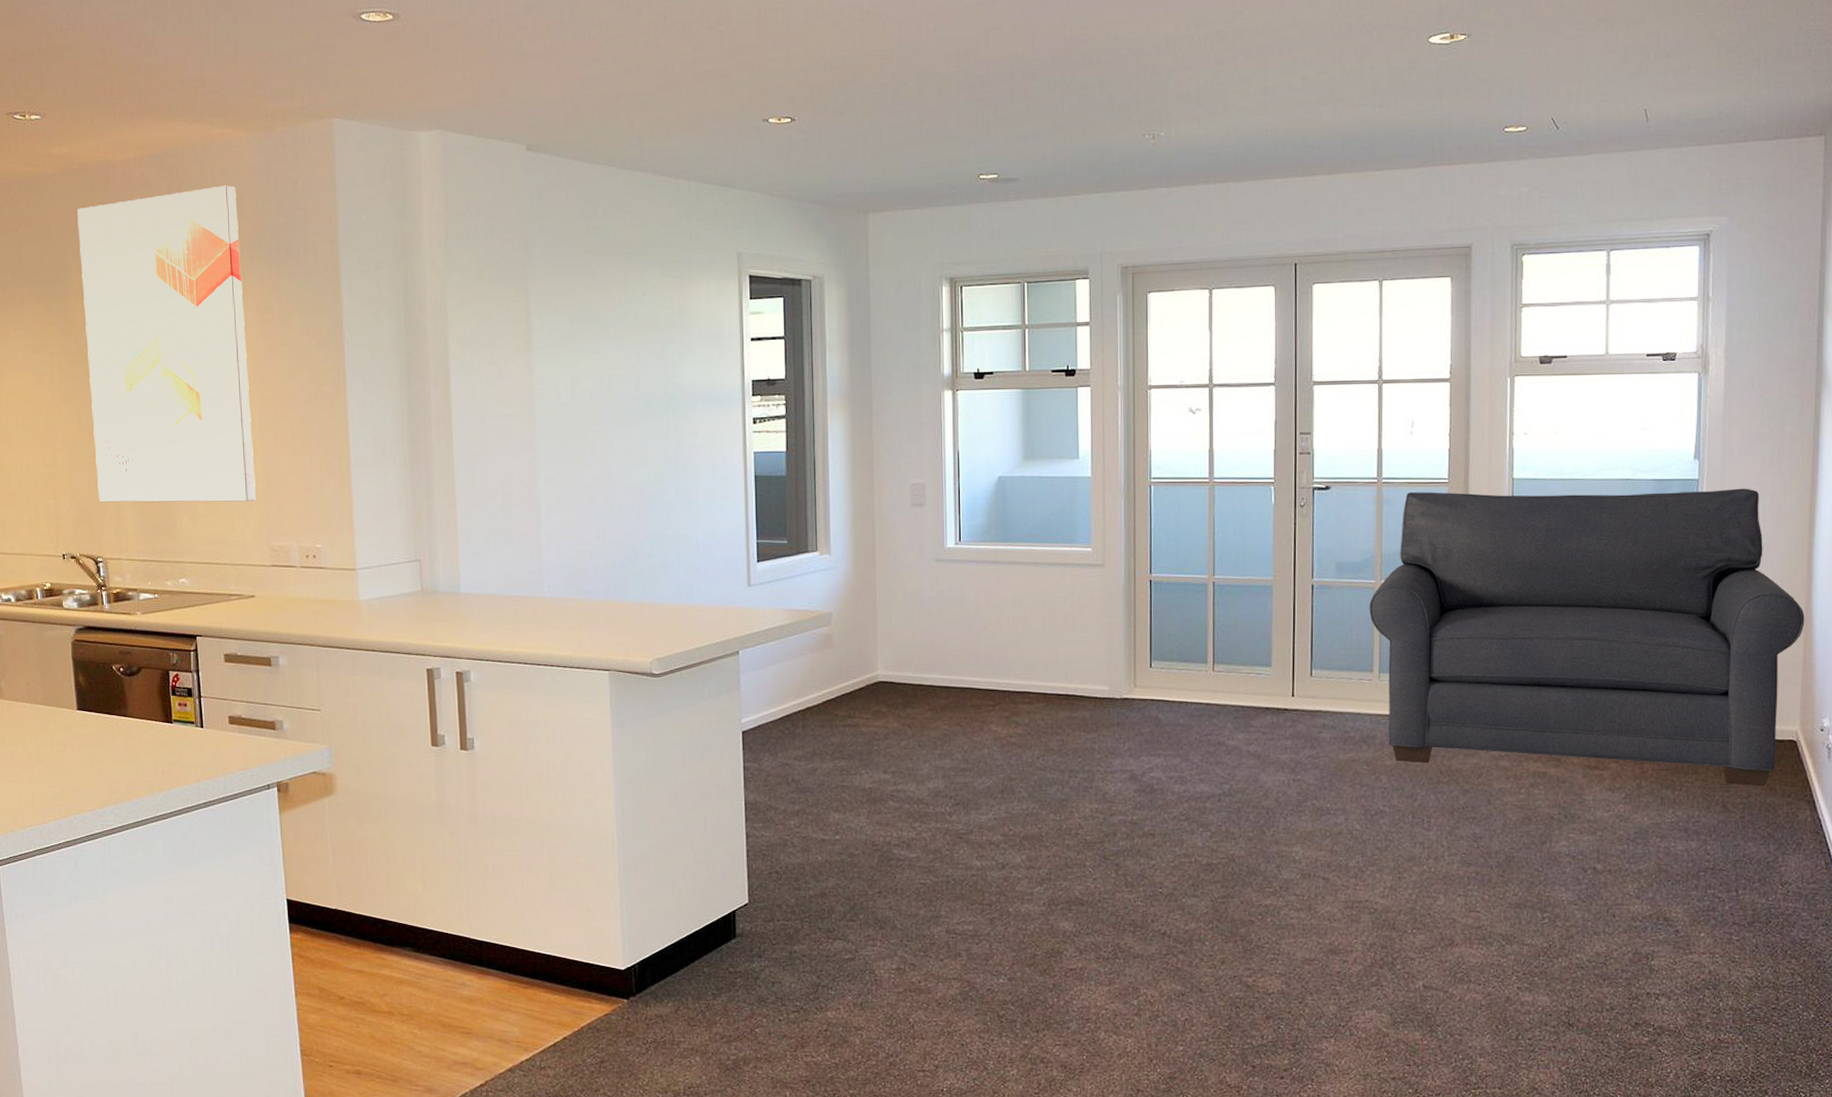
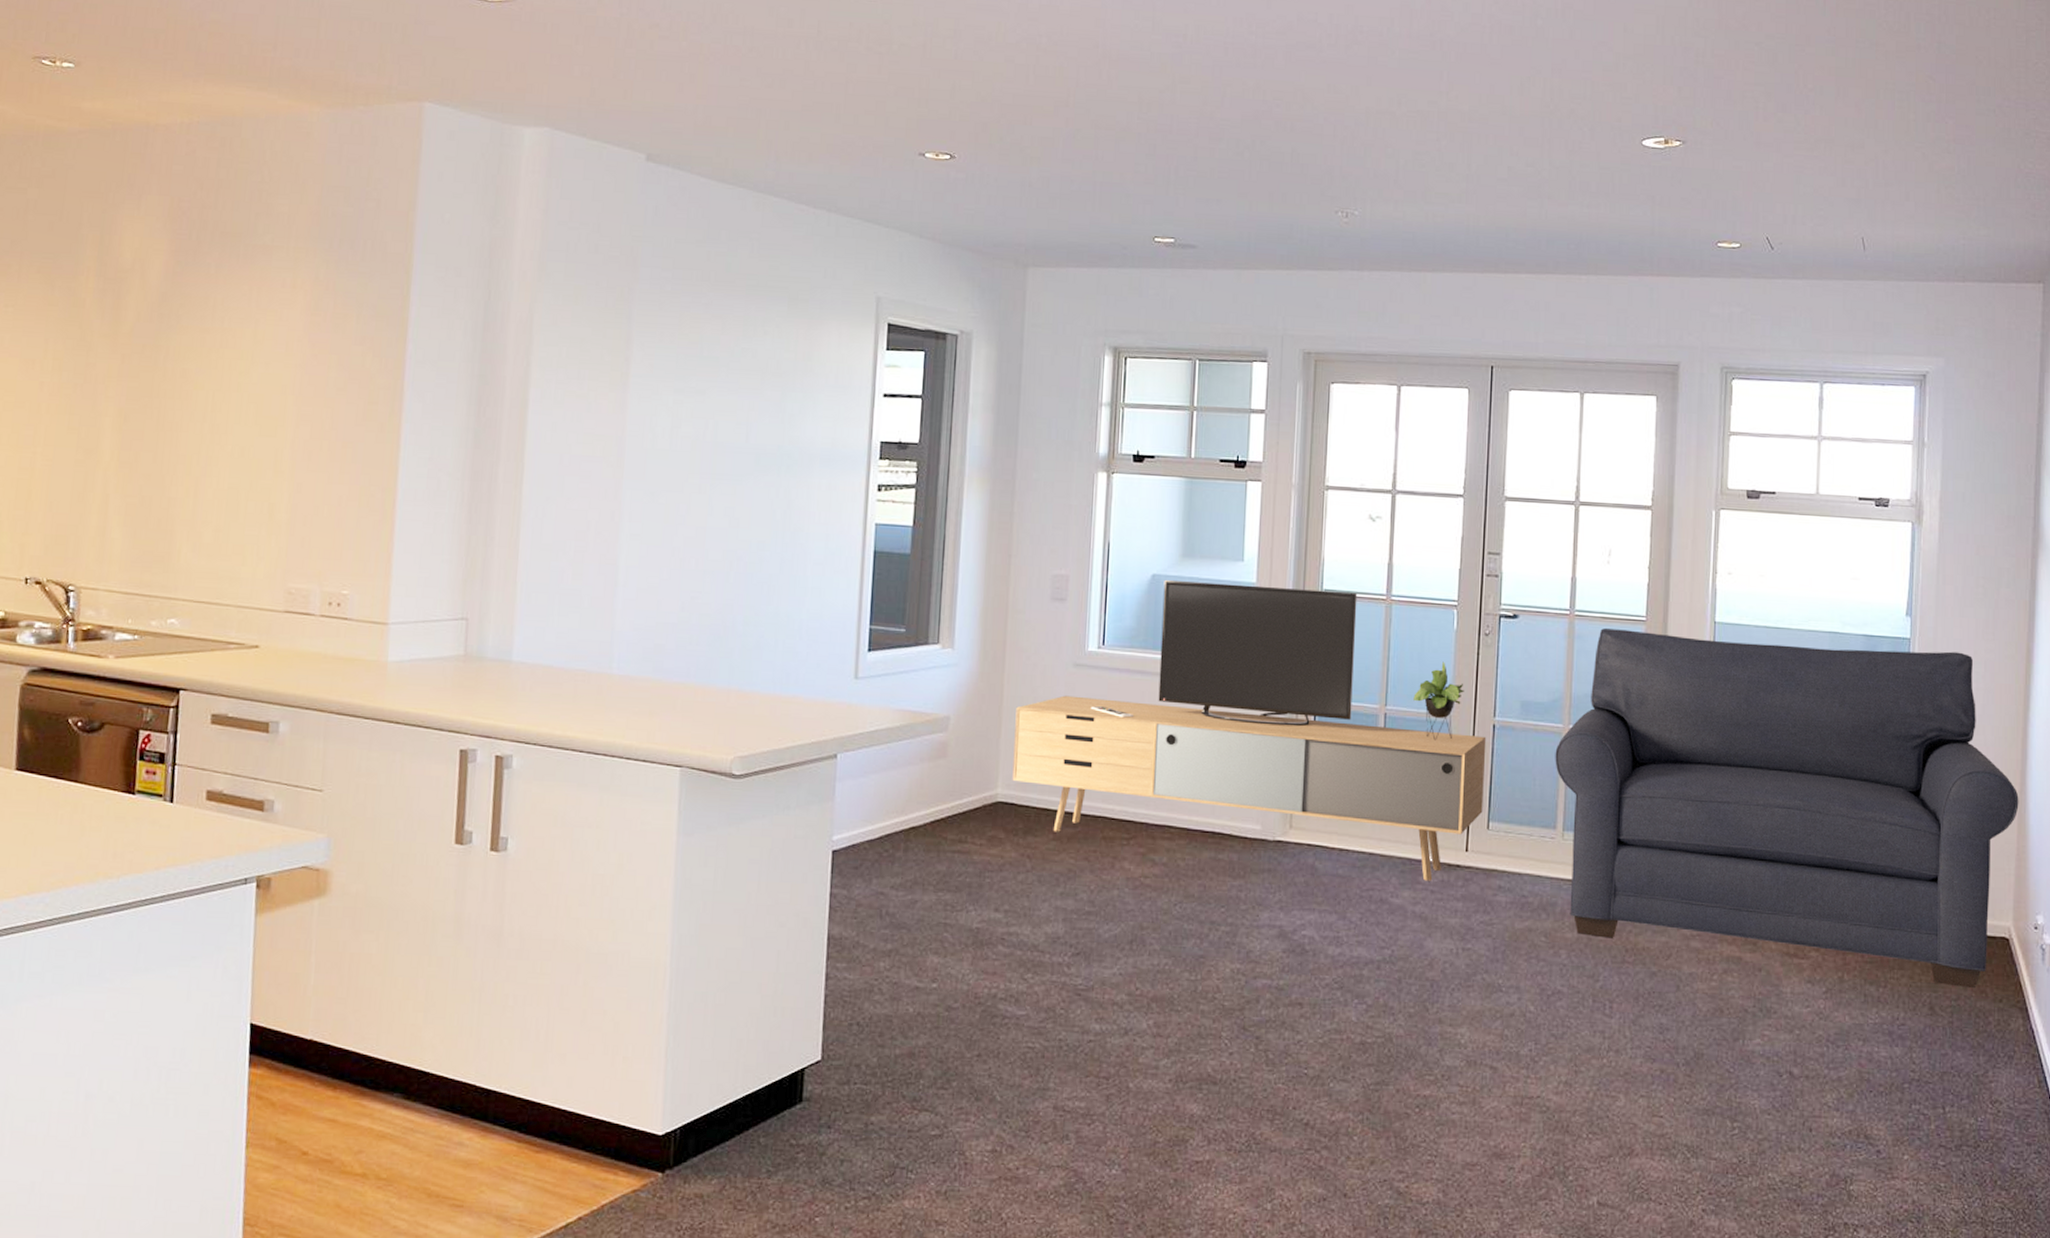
wall art: present [77,185,256,503] -> none [80,164,299,534]
media console: none [888,478,1306,724] -> present [1012,579,1487,881]

